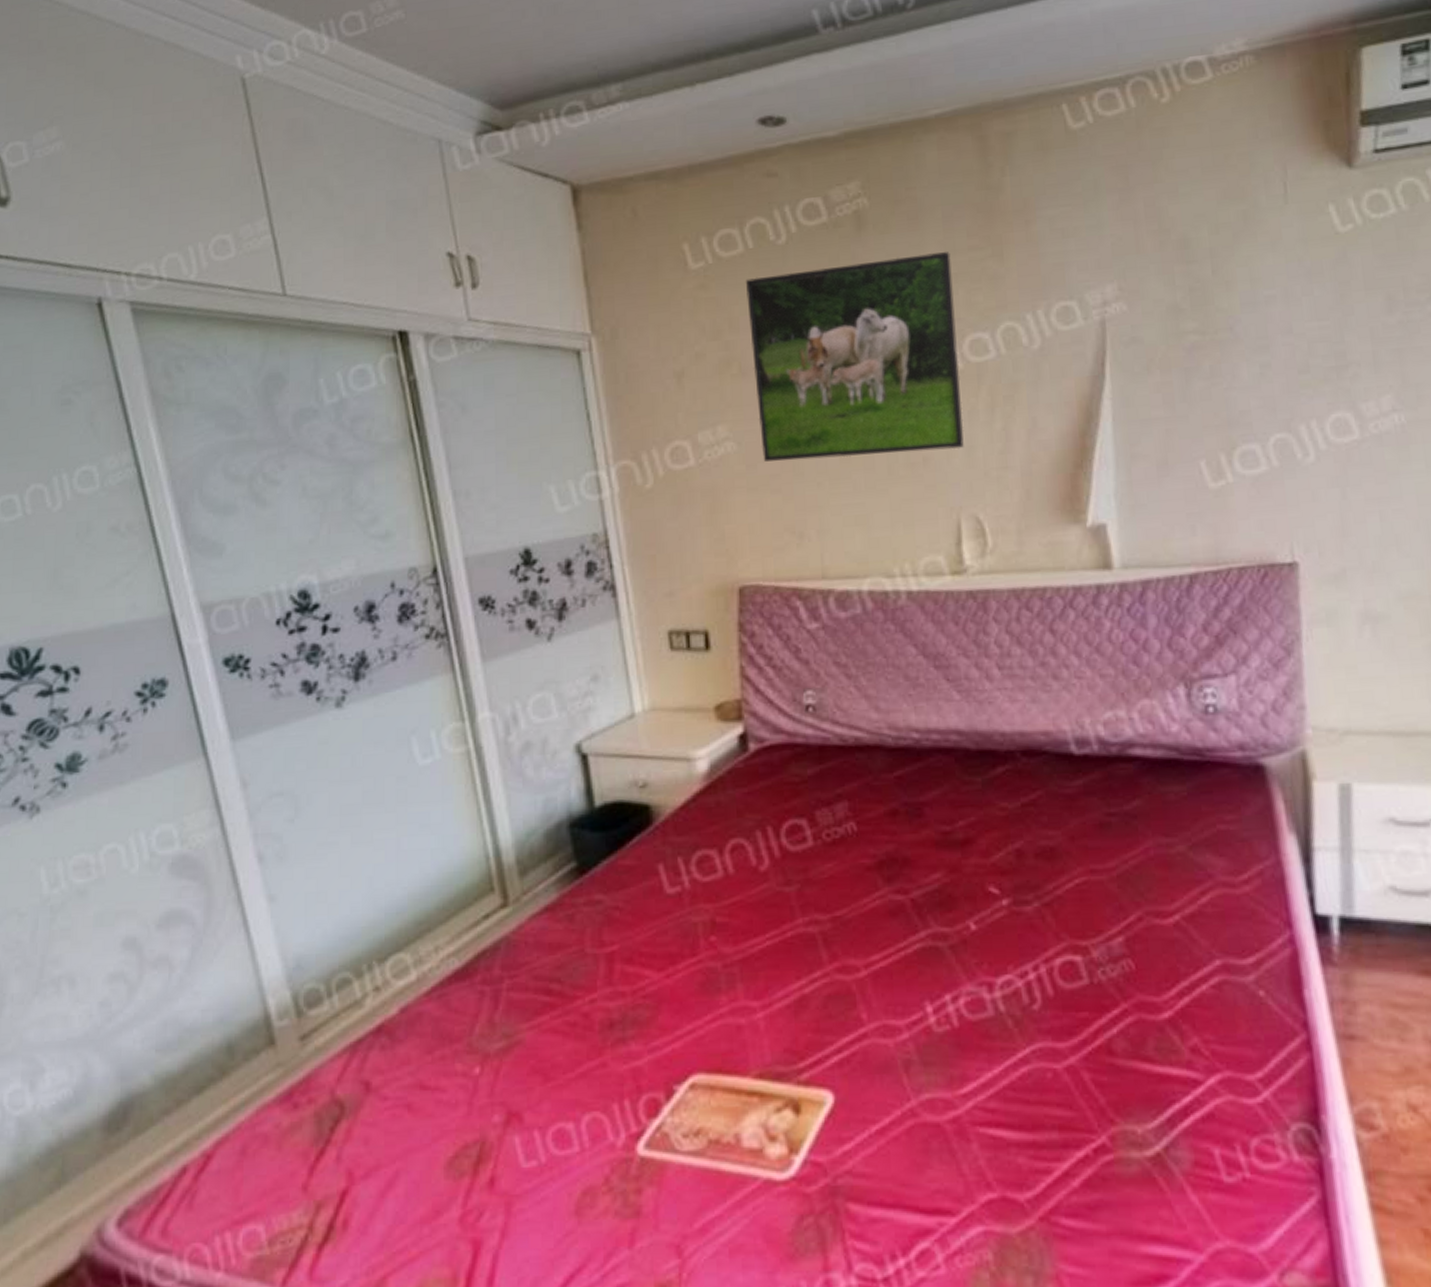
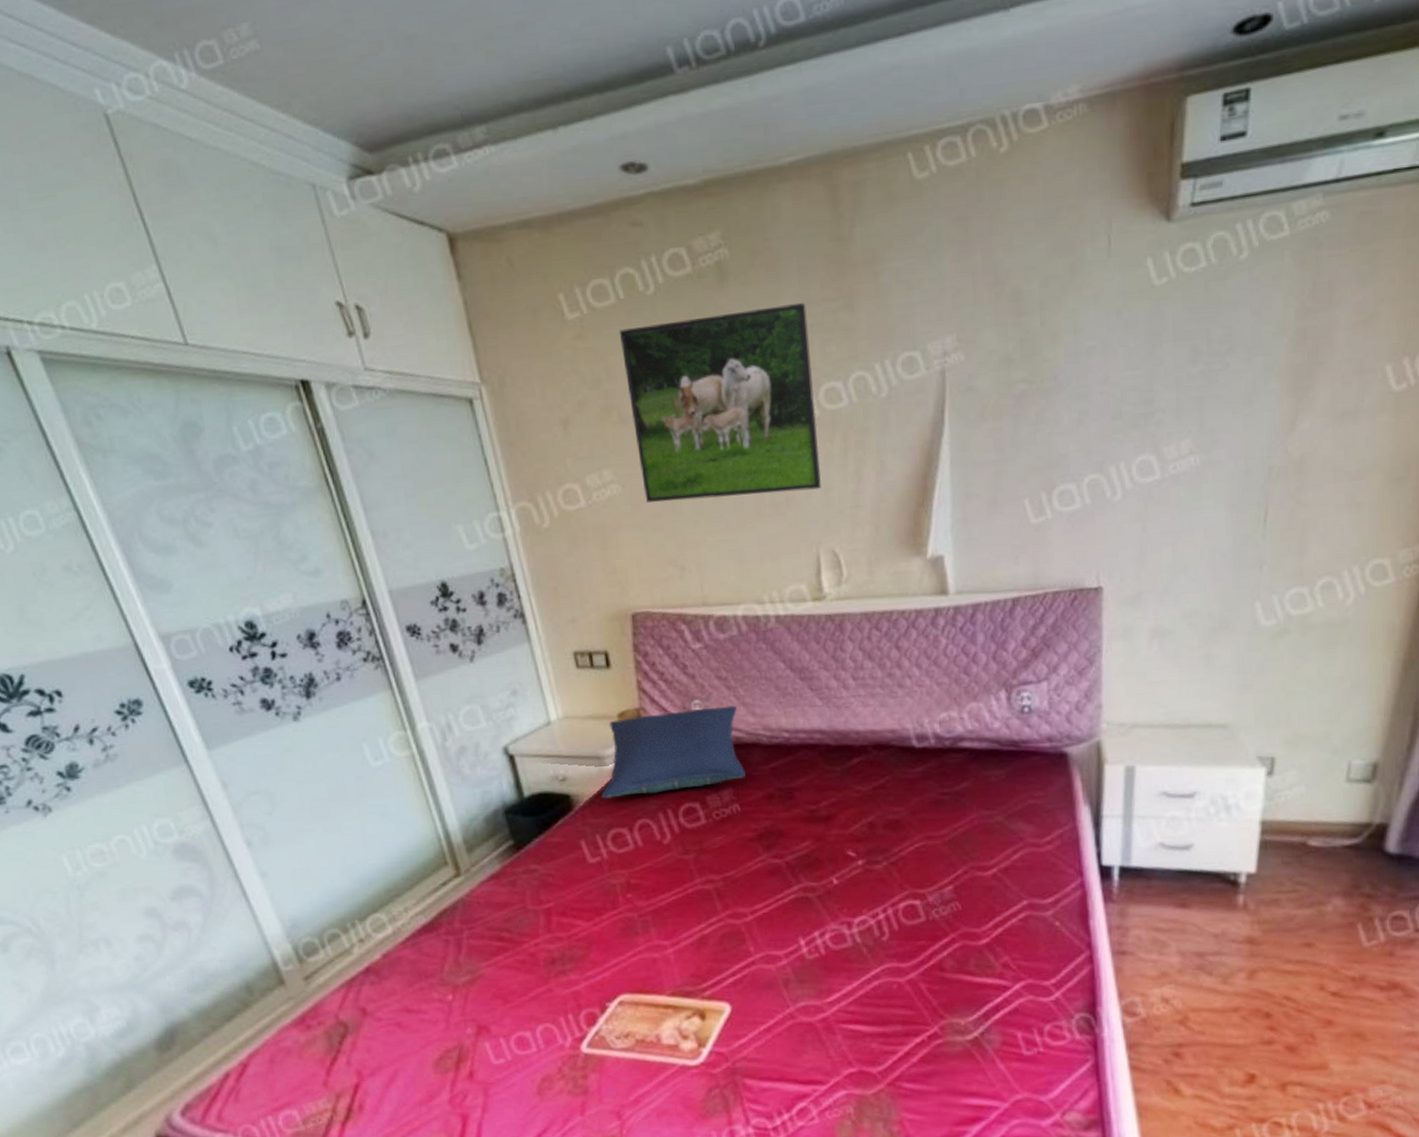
pillow: none [688,698,865,811] -> present [601,705,746,799]

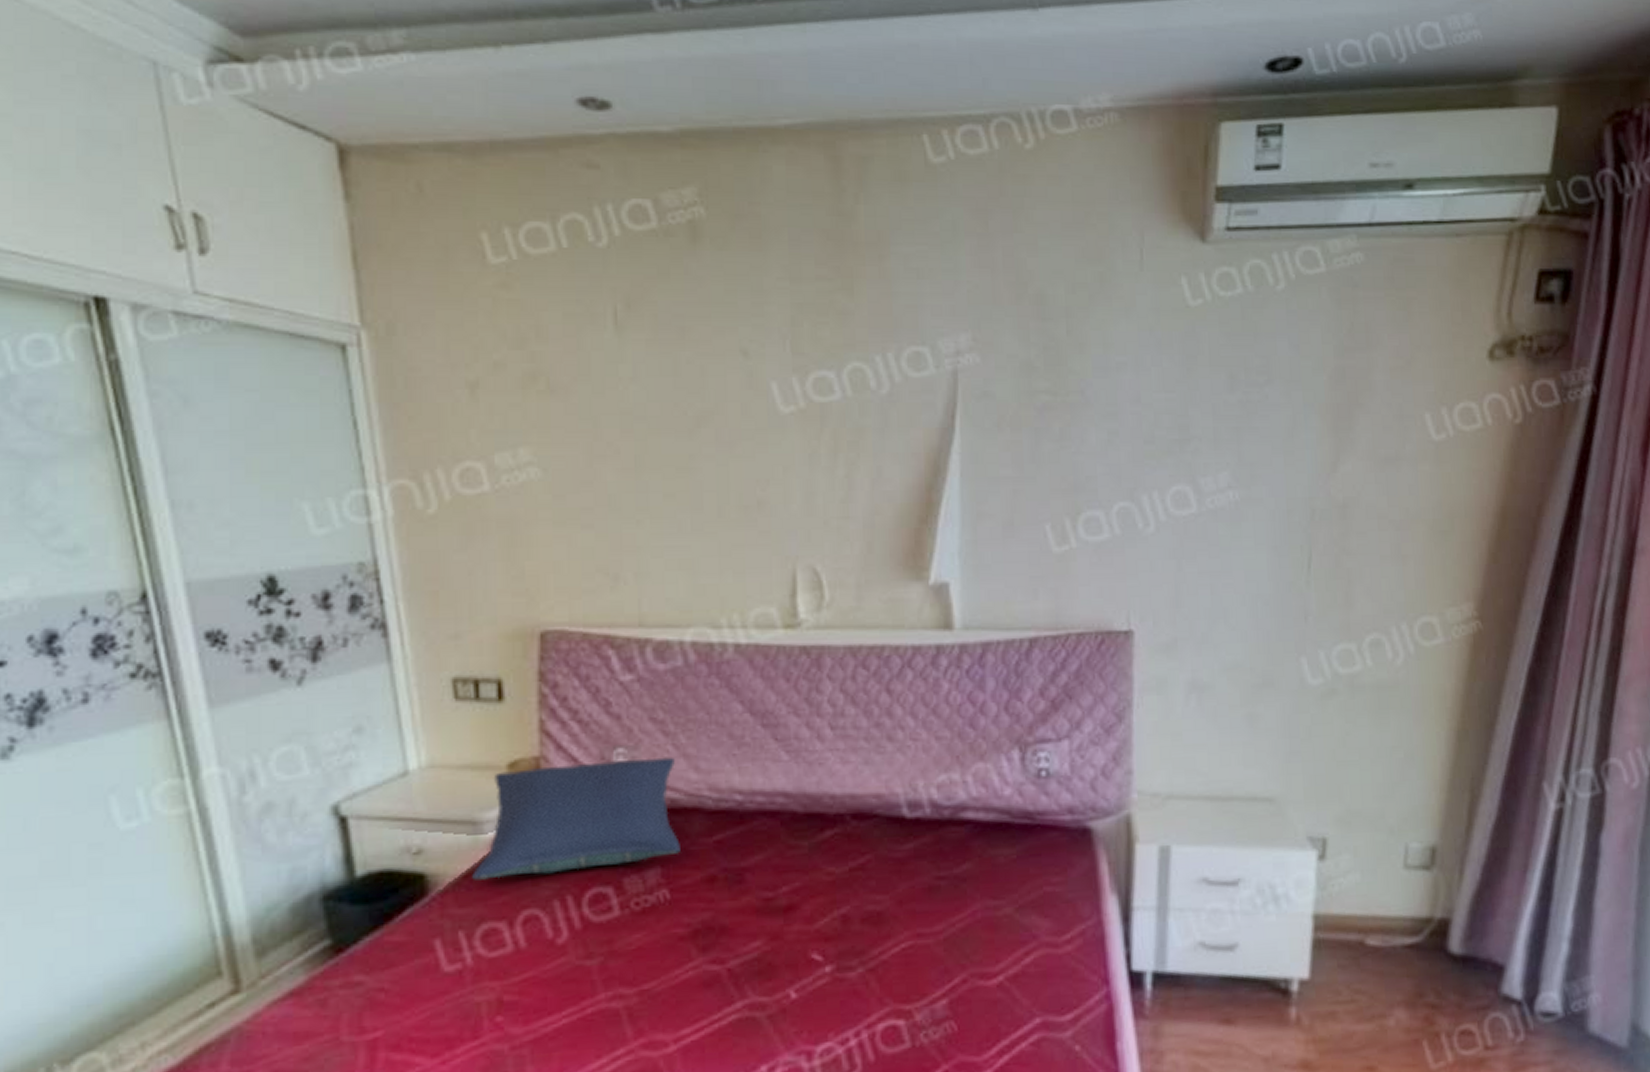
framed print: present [620,303,821,502] -> none [558,278,804,495]

